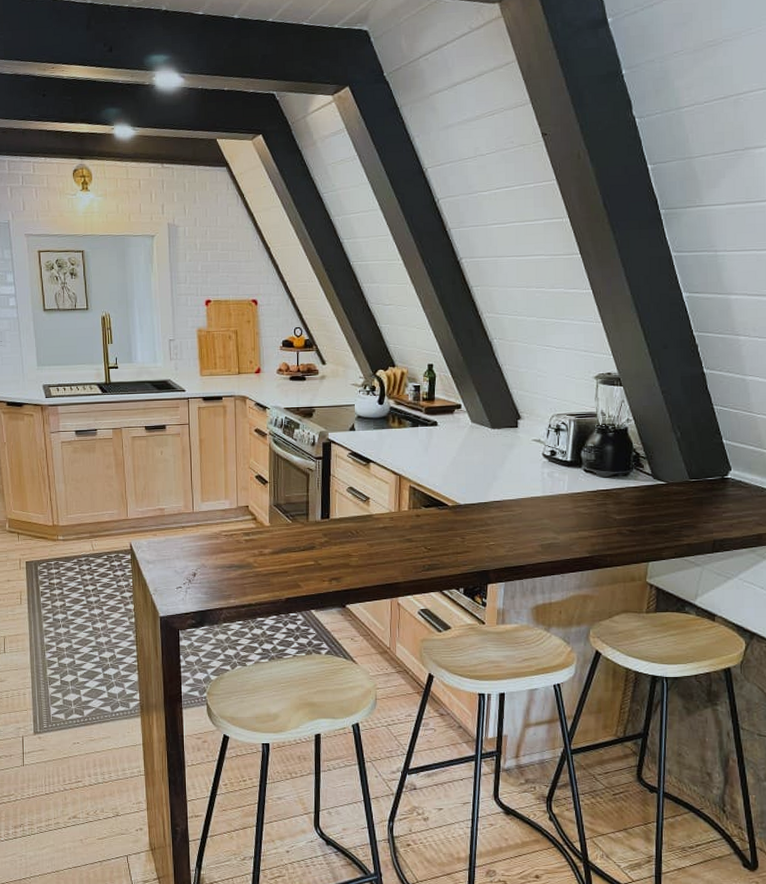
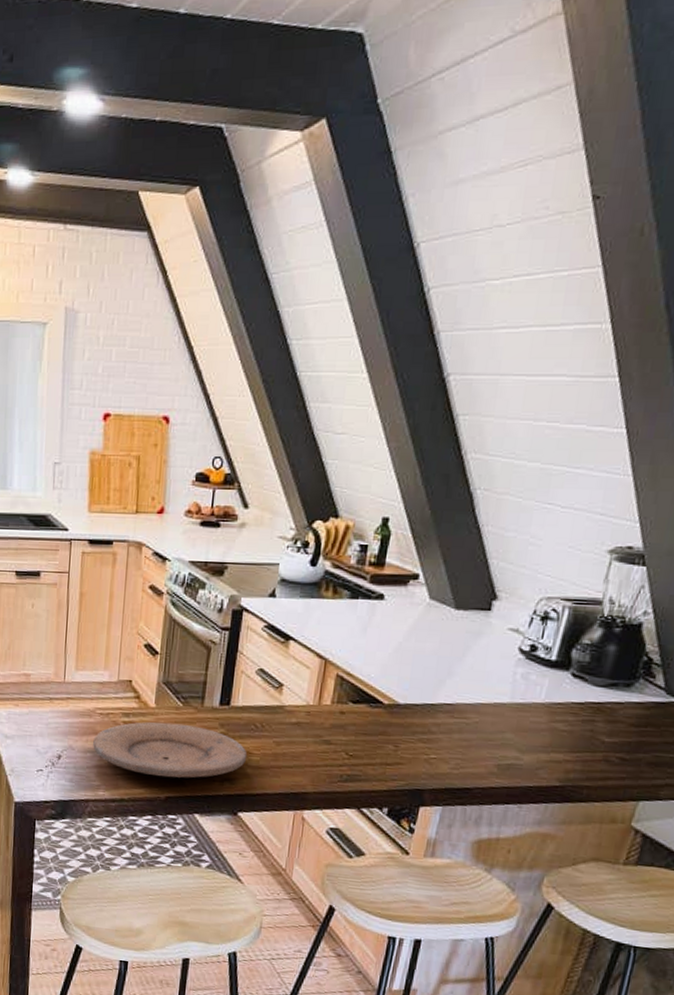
plate: none [222,537,348,582] -> present [93,722,248,778]

